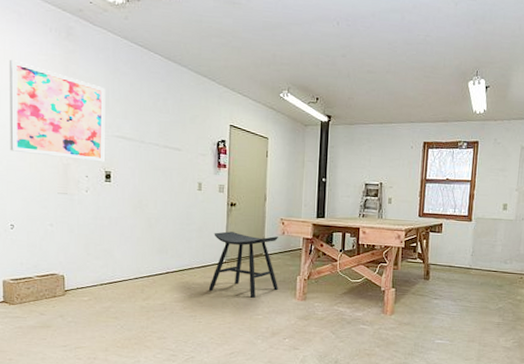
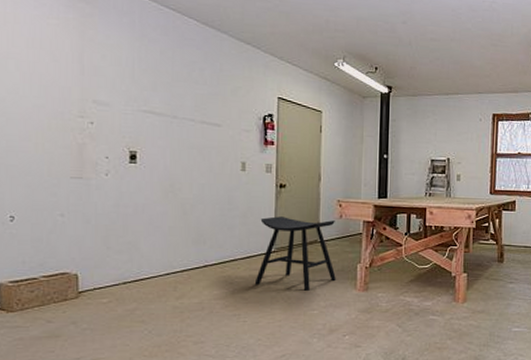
wall art: present [9,60,106,162] -> none [10,24,130,141]

